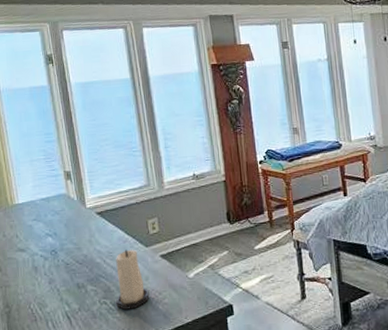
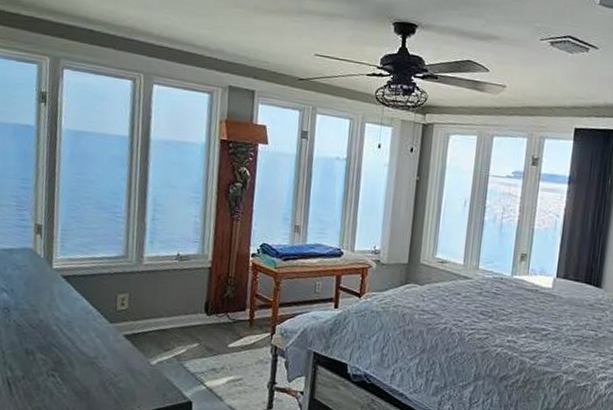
candle: present [116,249,150,310] -> none [65,322,105,388]

